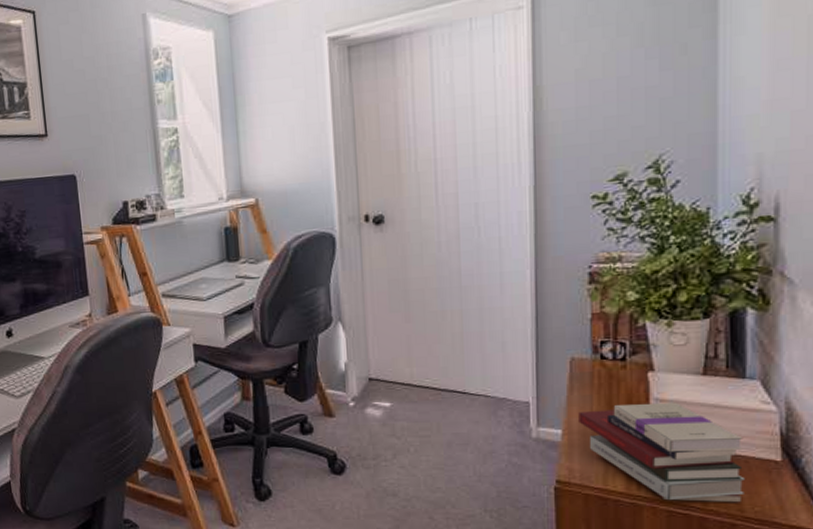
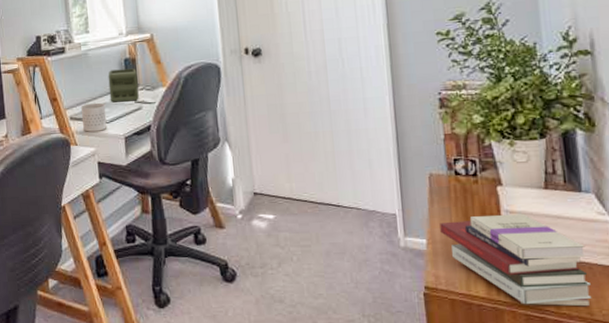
mug: none [174,277,204,311] -> present [80,102,107,132]
desk organizer: none [205,238,241,277] -> present [108,68,139,103]

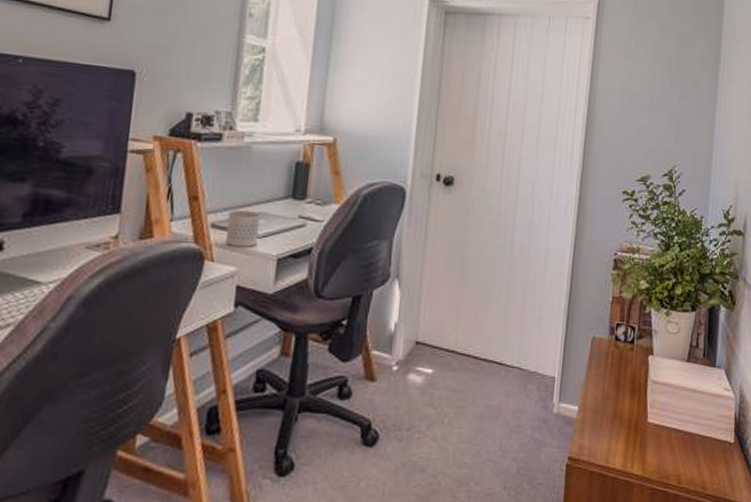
desk organizer: present [108,68,139,103] -> none [268,172,309,216]
books: present [440,213,592,307] -> none [592,384,710,481]

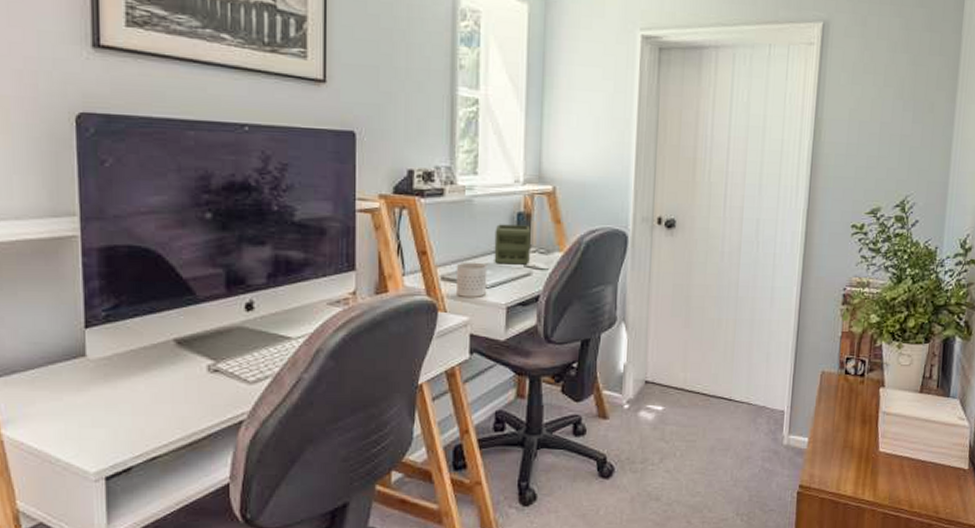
desk organizer: none [268,172,309,216] -> present [494,224,531,265]

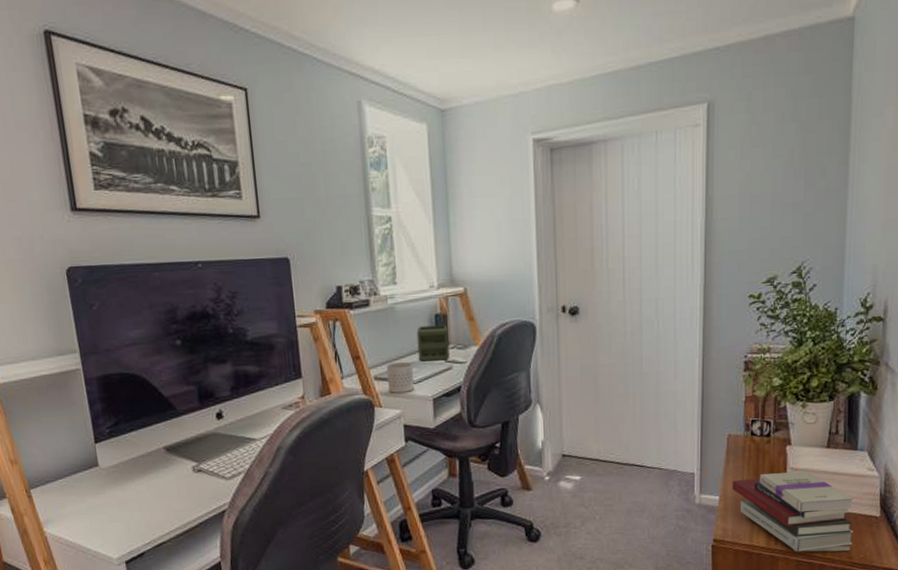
books: none [822,415,944,506] -> present [732,470,855,553]

